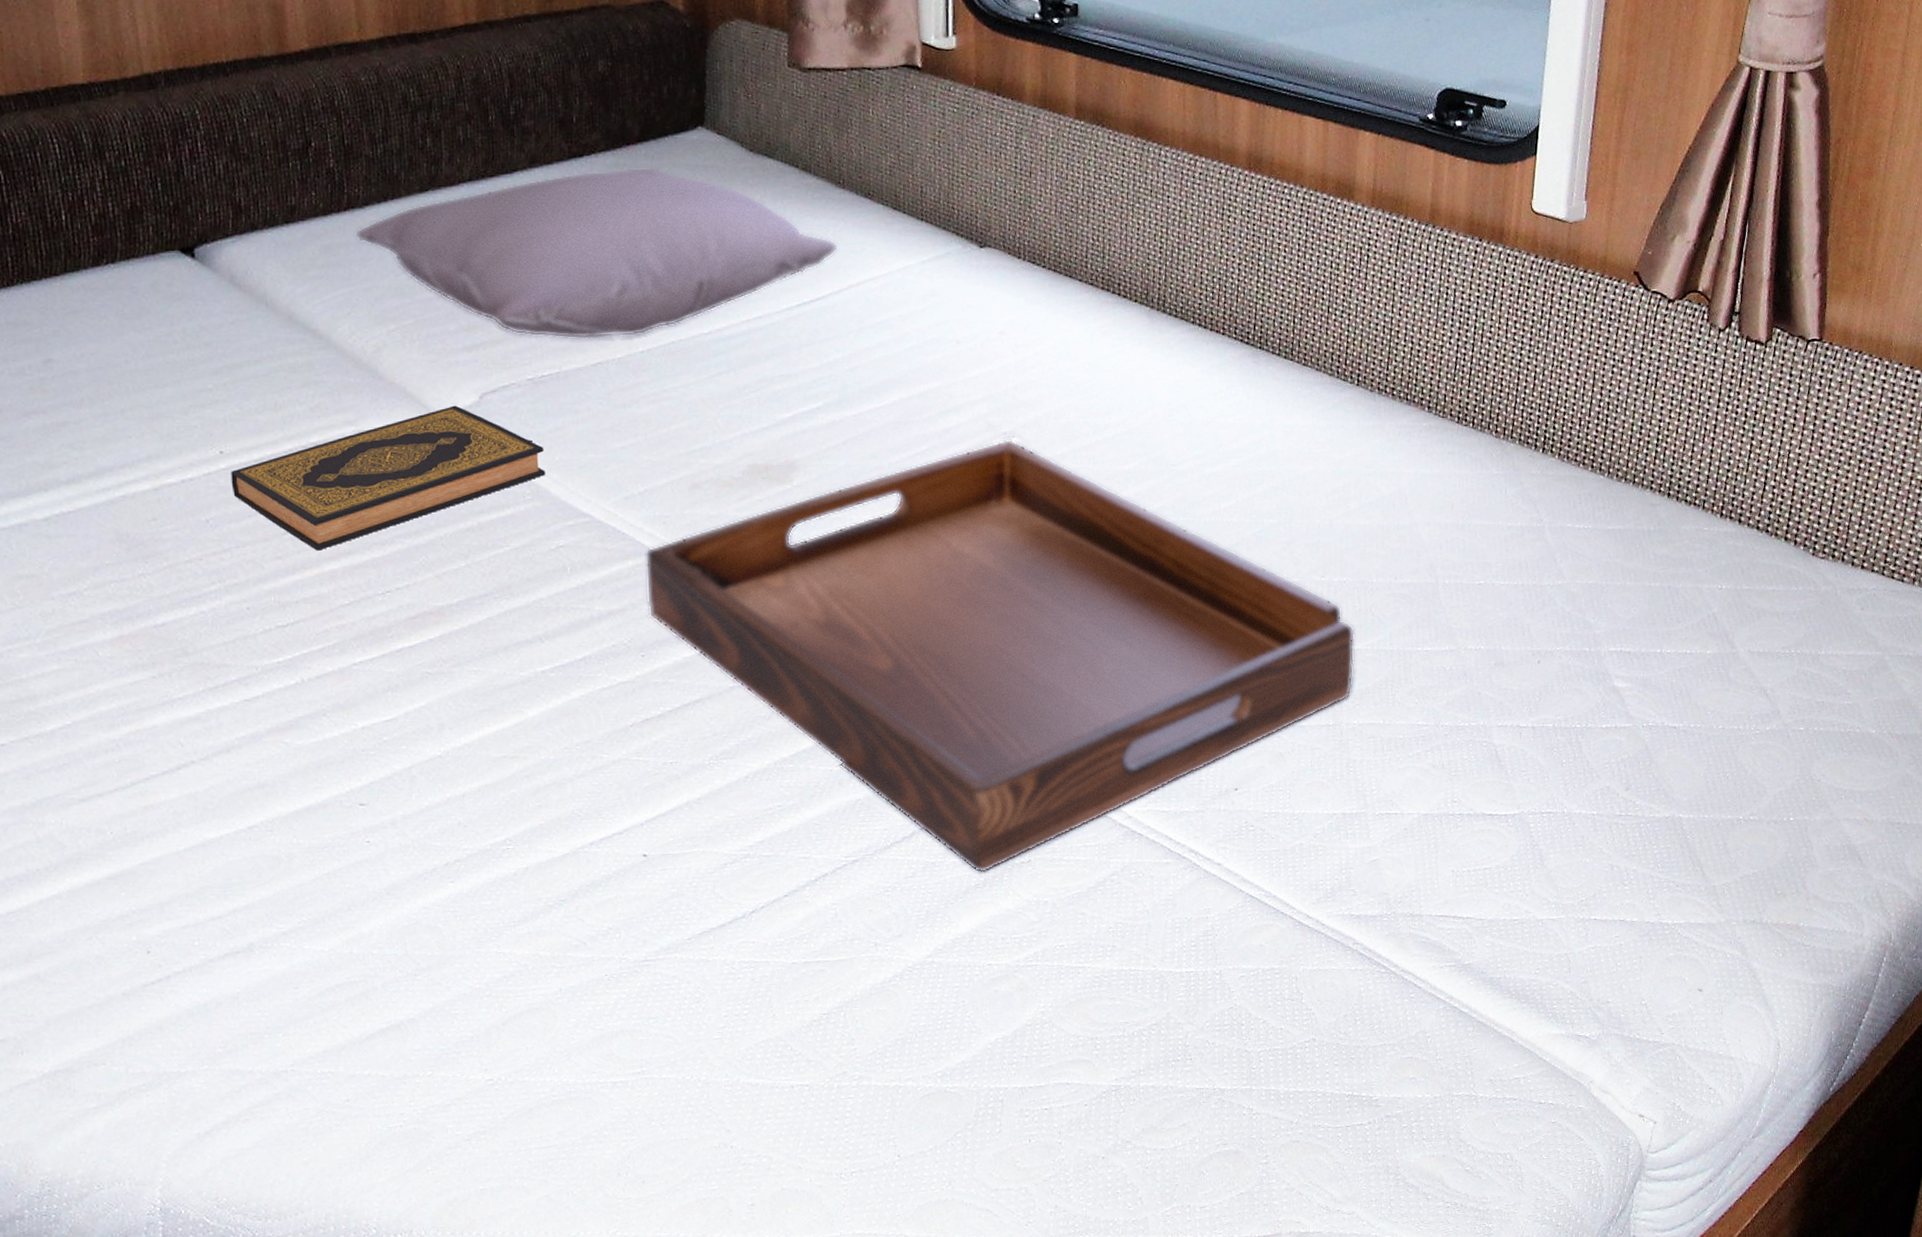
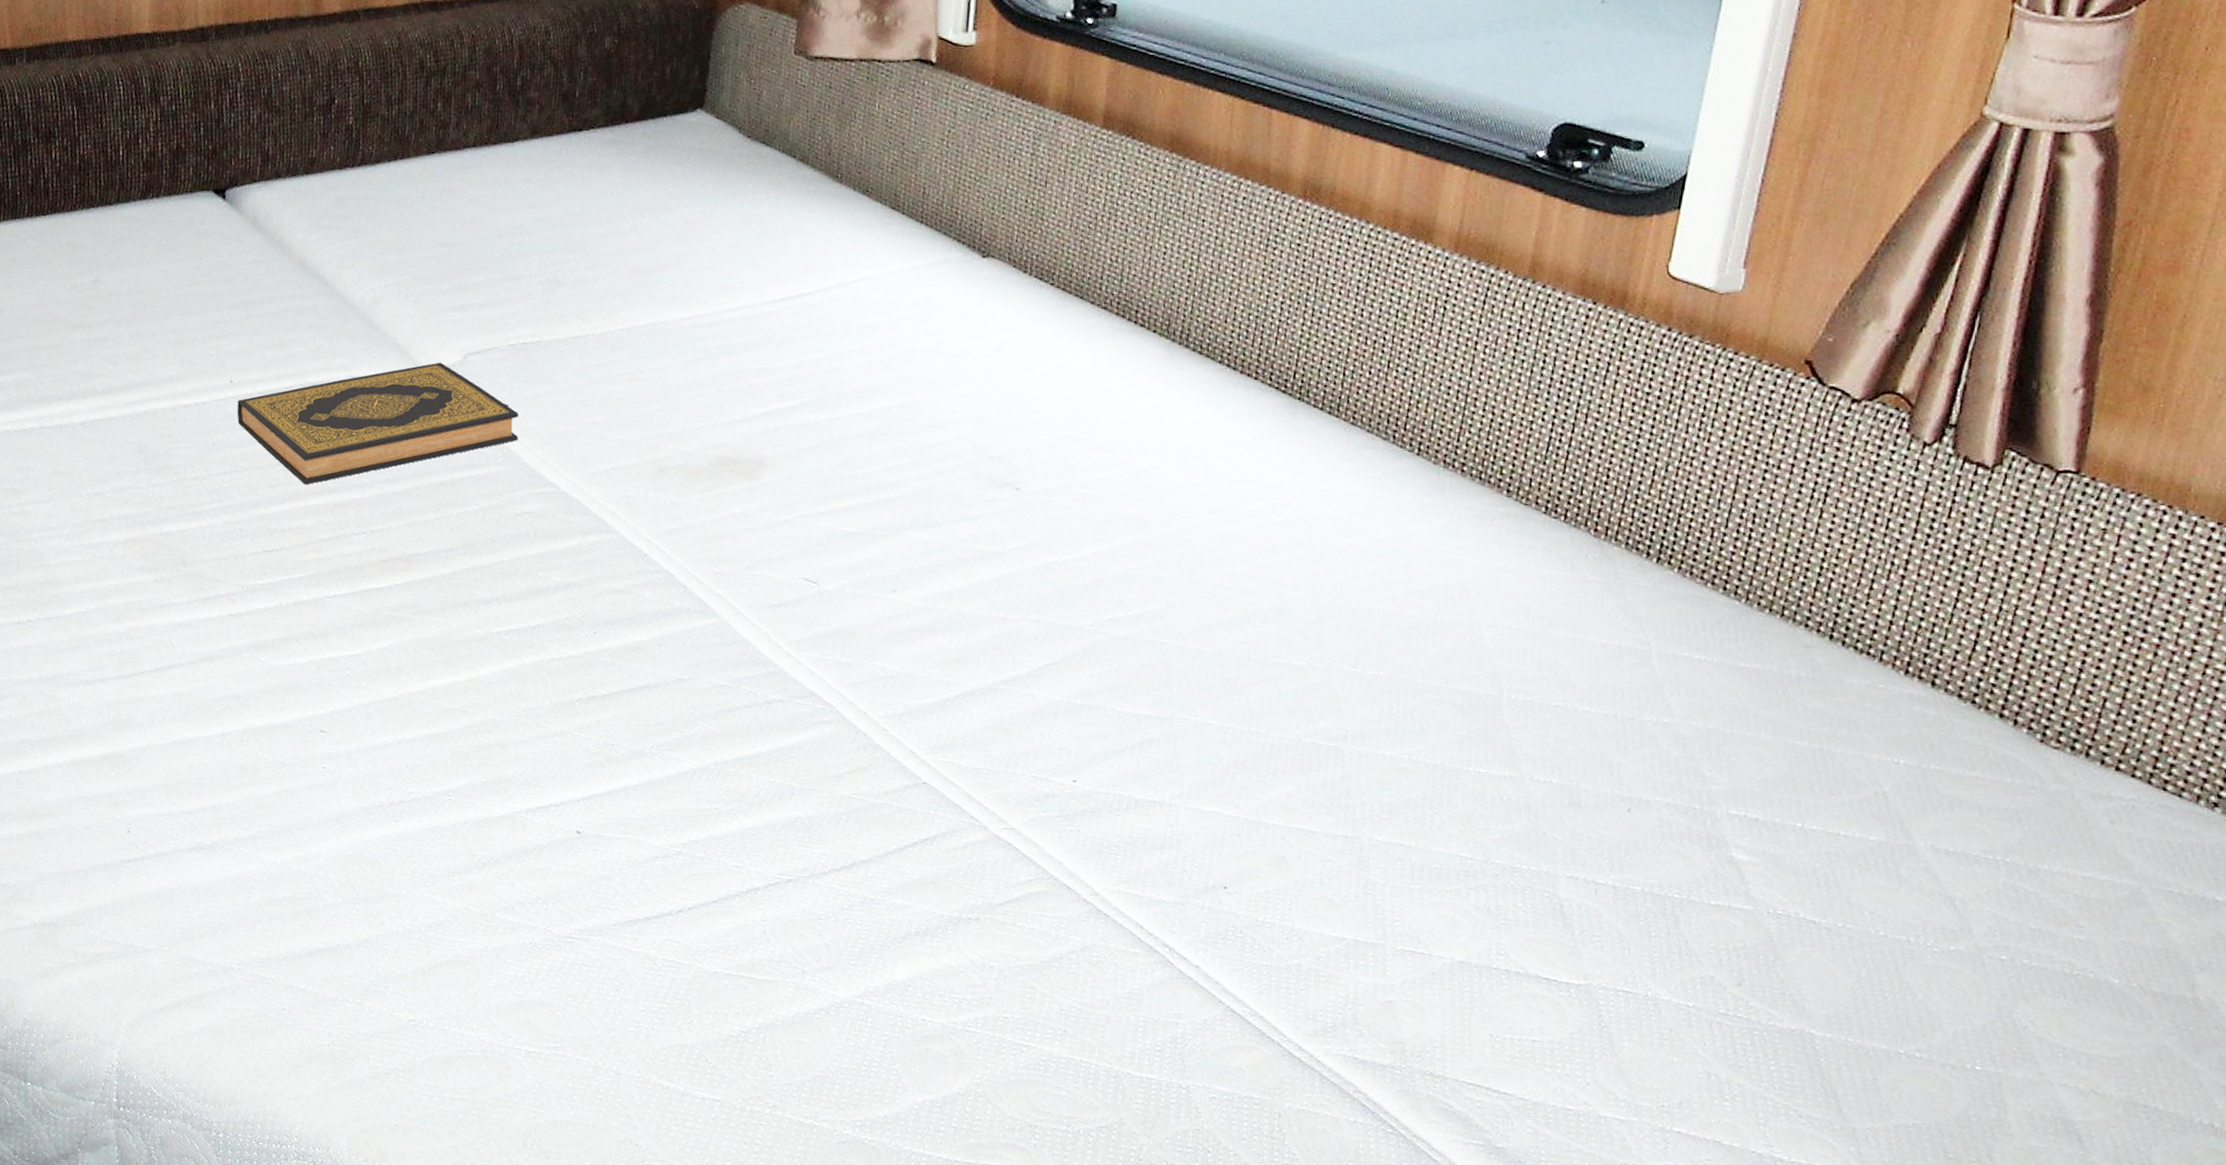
pillow: present [355,167,838,339] -> none [365,145,830,314]
serving tray: present [645,439,1355,873] -> none [603,464,1389,921]

